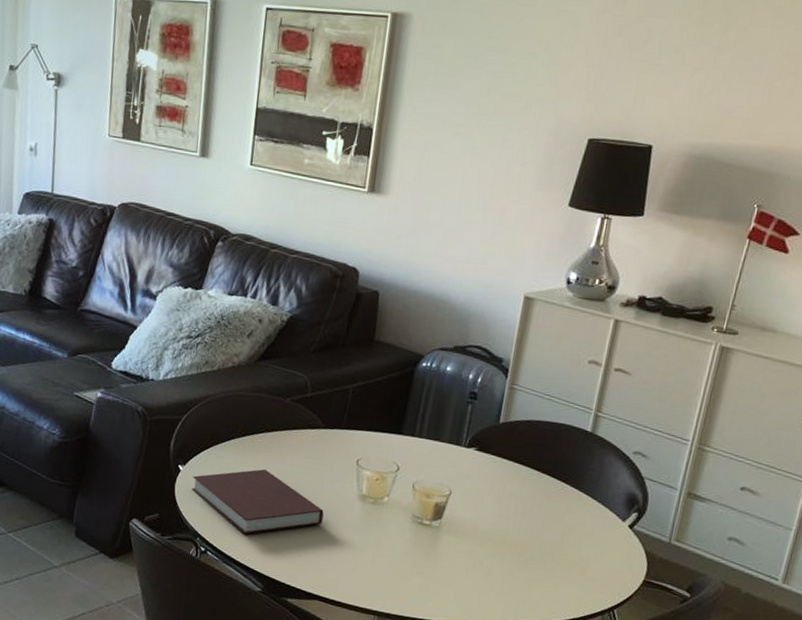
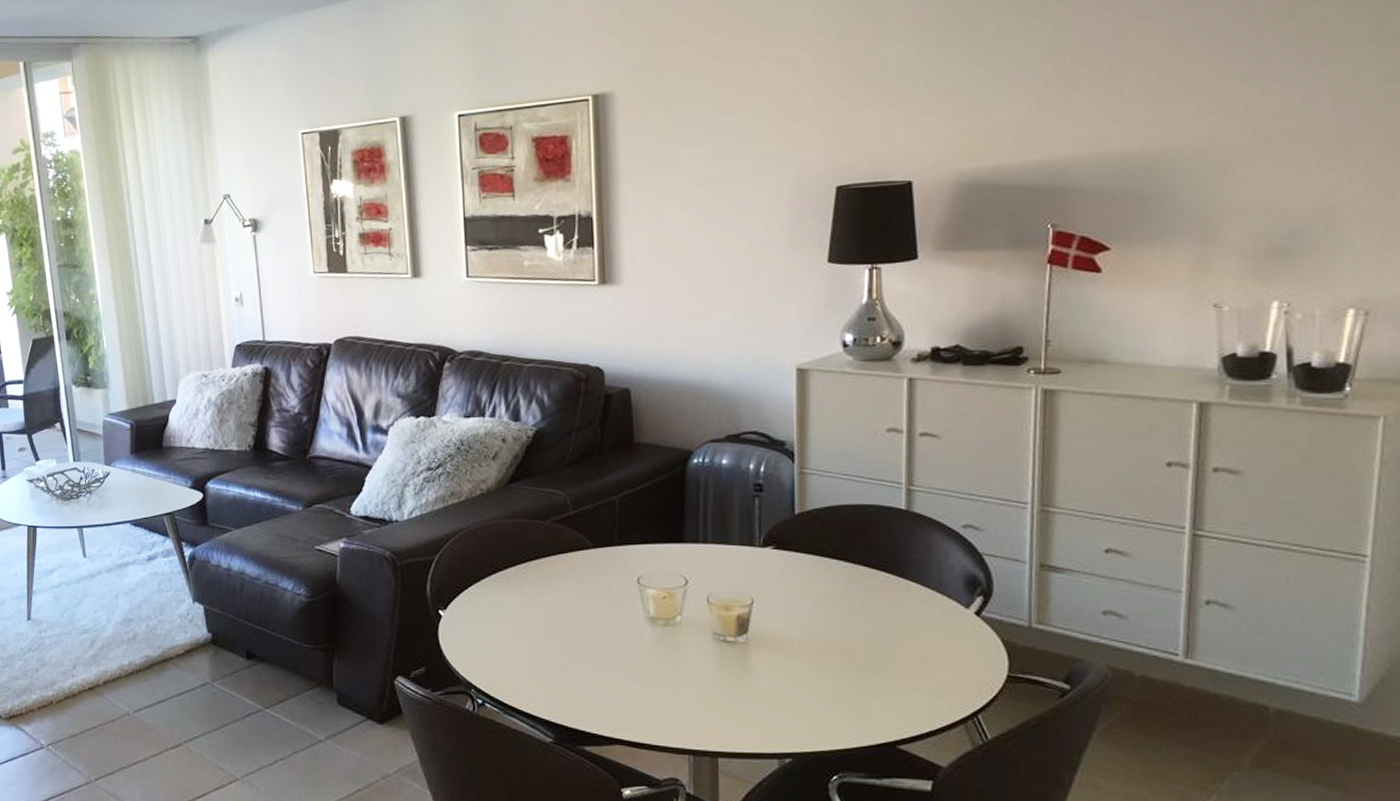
notebook: present [191,469,324,534] -> none [456,602,610,678]

